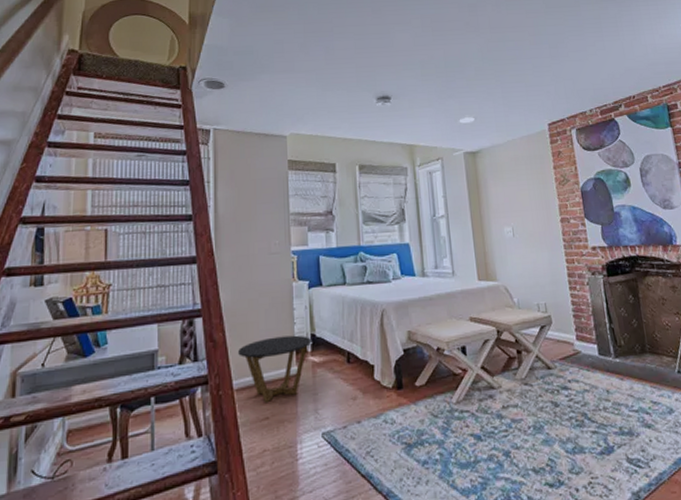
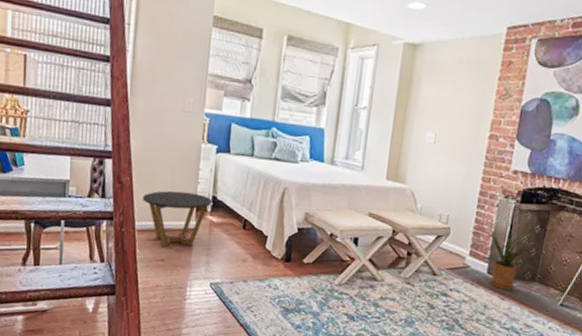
house plant: none [581,305,642,370] -> present [482,230,536,291]

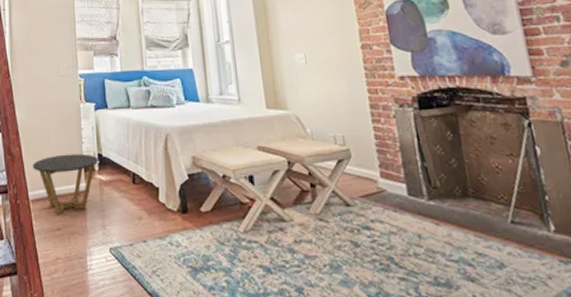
house plant: present [482,230,536,291] -> none [386,143,463,214]

